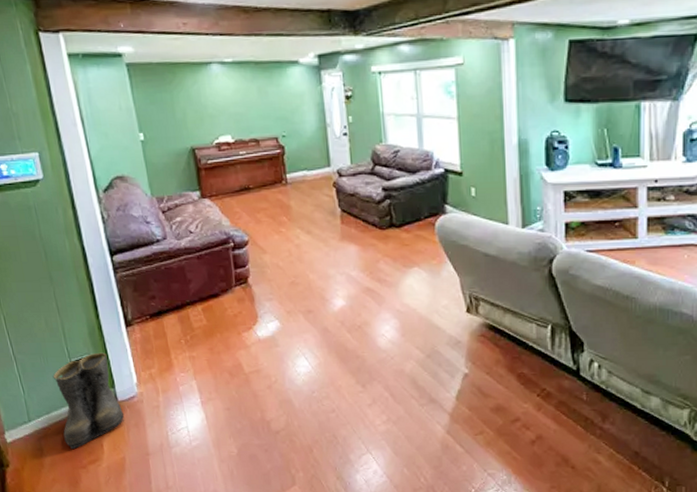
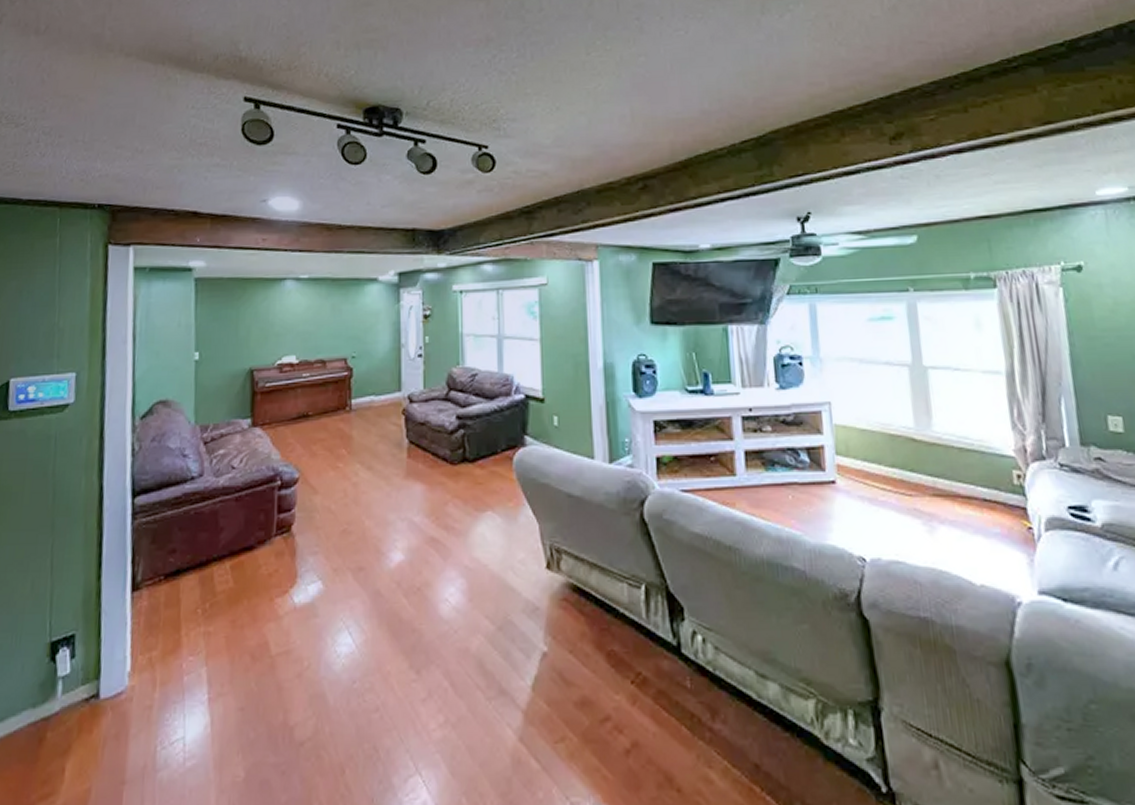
boots: present [53,352,125,449] -> none [14,627,104,776]

